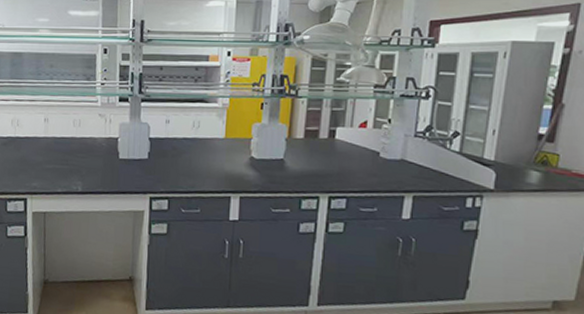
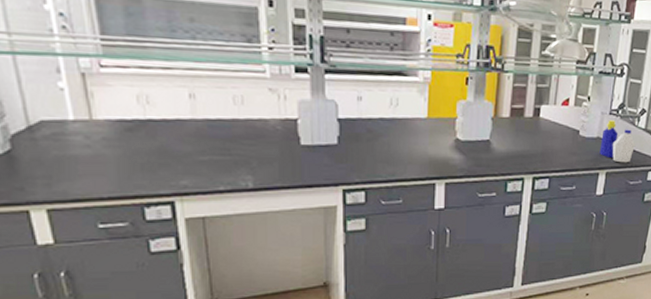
bottle: none [404,142,447,188] -> present [599,120,635,163]

